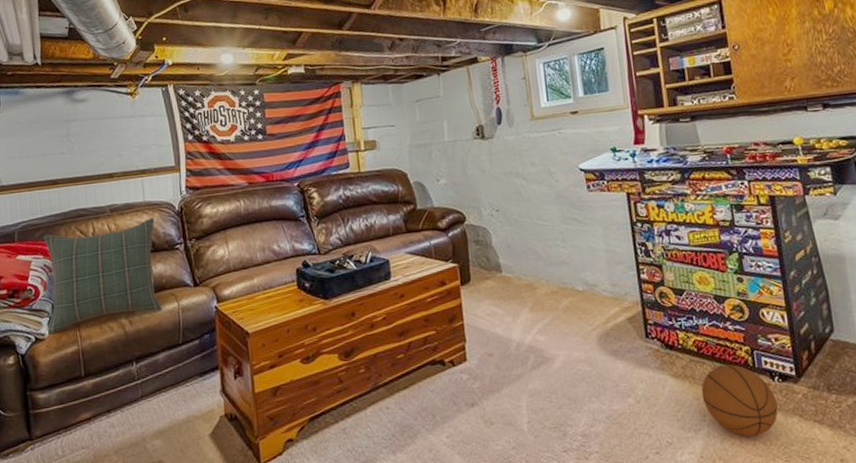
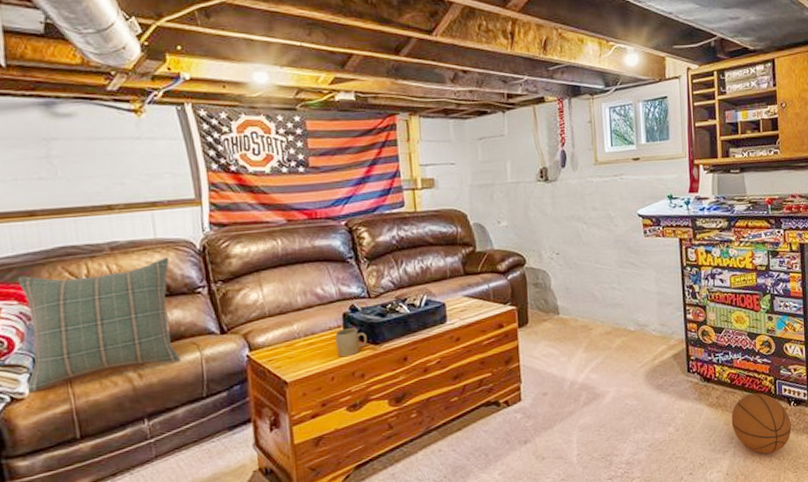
mug: none [290,283,318,311] -> present [335,328,367,357]

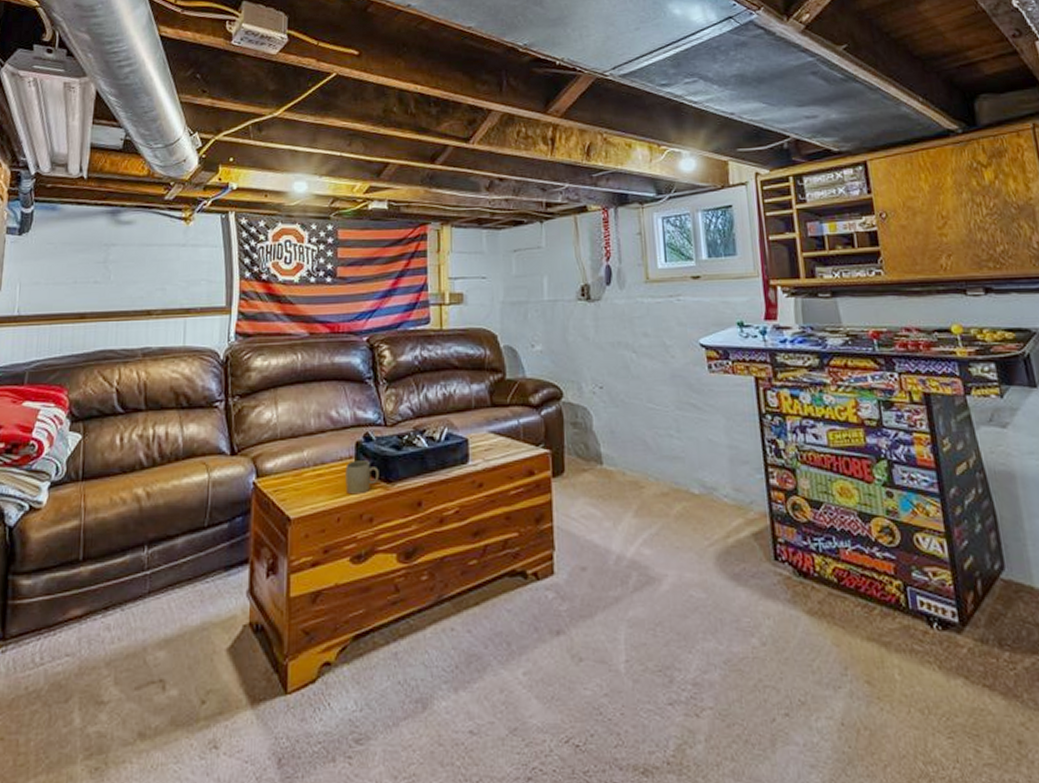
pillow: present [17,257,181,393] -> none [46,367,193,503]
basketball: present [731,393,791,454] -> none [842,603,938,701]

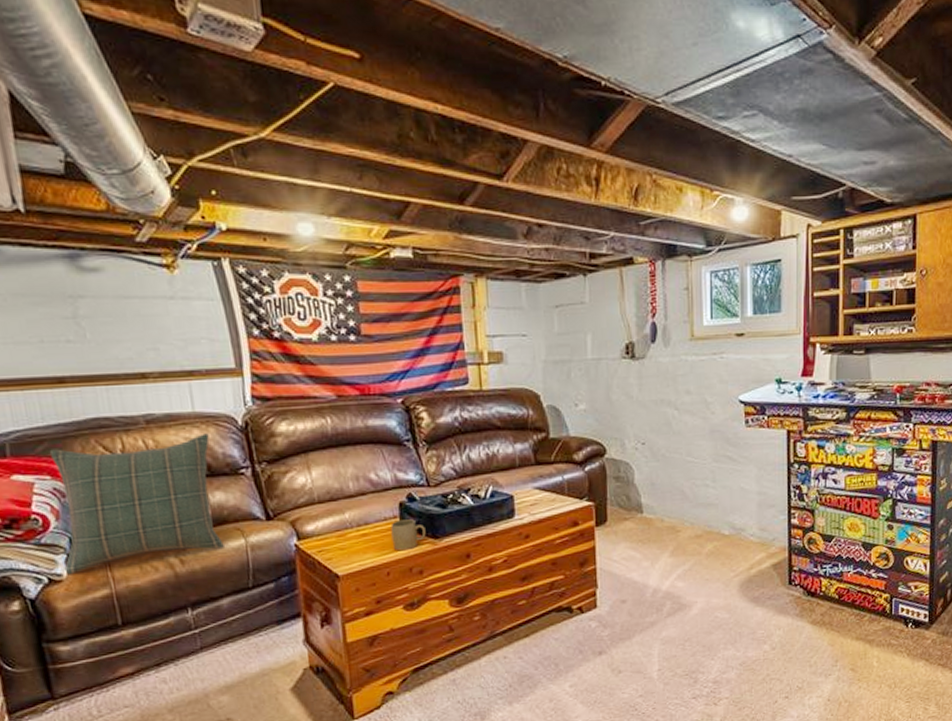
pillow: none [46,367,193,503] -> present [49,433,224,575]

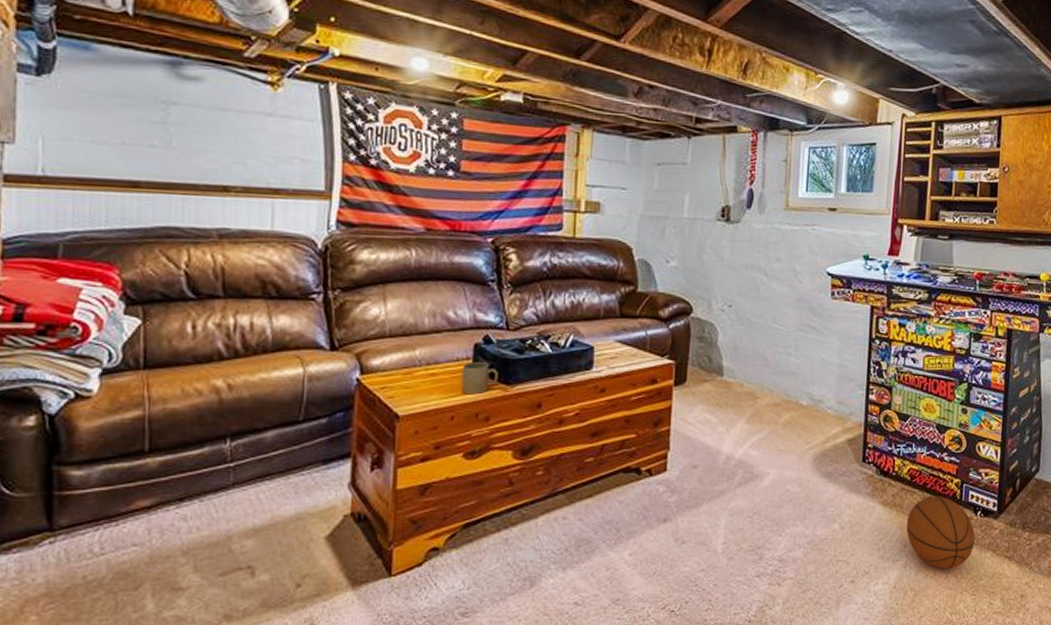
pillow: present [49,433,224,575] -> none [98,254,284,392]
basketball: none [837,611,907,681] -> present [906,496,975,570]

